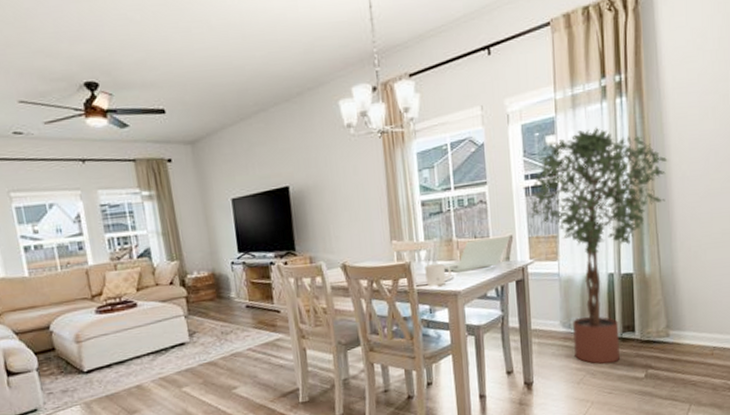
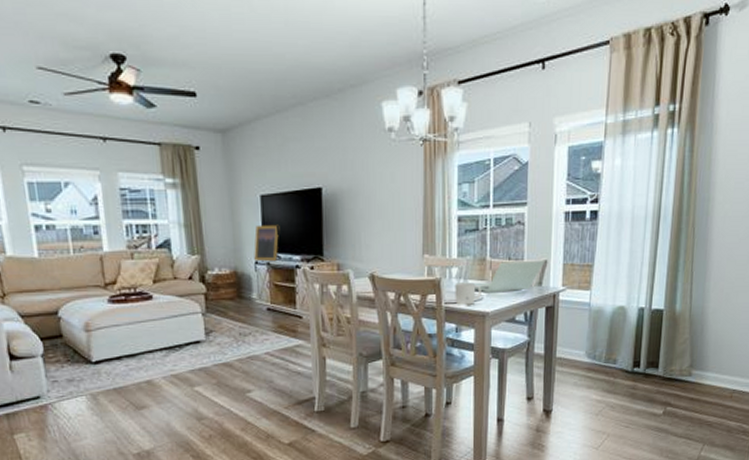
picture frame: none [229,225,253,262] -> present [254,224,280,262]
potted tree: present [529,126,668,365] -> none [568,156,712,398]

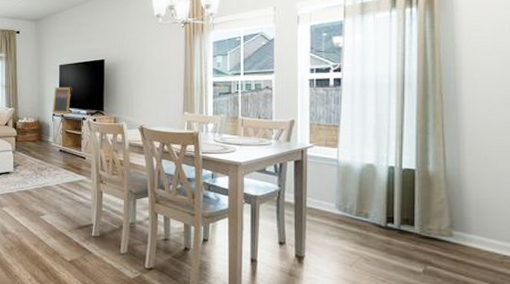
mug: present [455,282,482,305] -> none [211,136,234,155]
laptop: present [475,260,546,293] -> none [228,119,293,146]

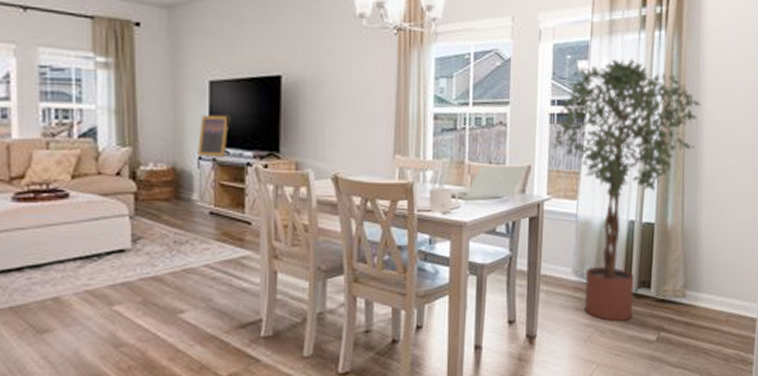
mug: none [211,136,234,155] -> present [429,188,459,213]
laptop: none [228,119,293,146] -> present [451,165,529,200]
potted tree: none [314,31,458,253] -> present [553,57,701,322]

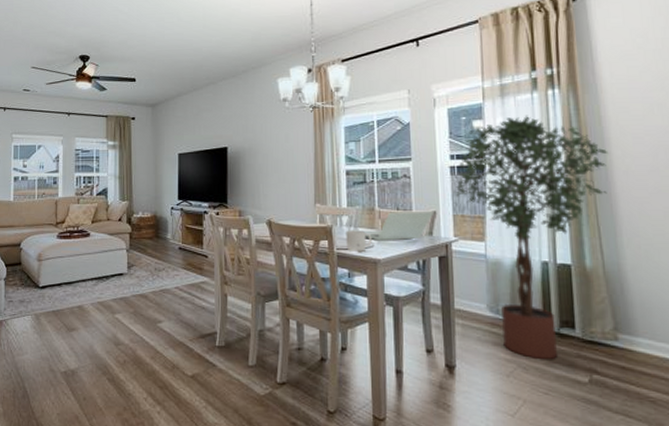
picture frame: present [198,114,230,158] -> none [171,177,193,208]

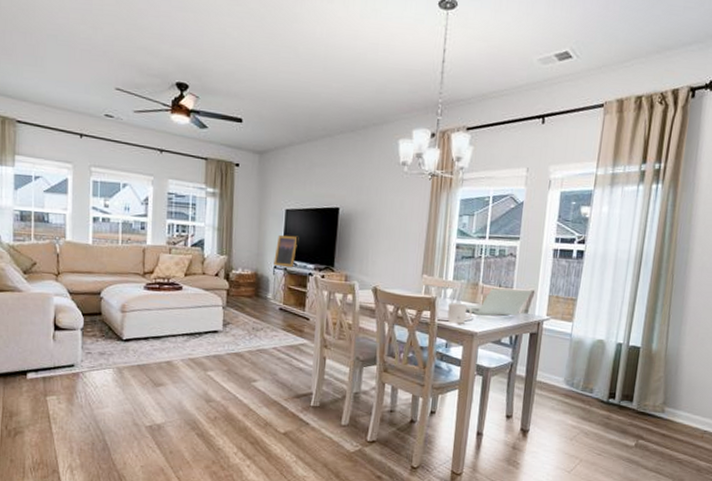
picture frame: none [171,177,193,208] -> present [274,234,299,268]
potted tree: present [454,115,609,360] -> none [555,206,691,427]

